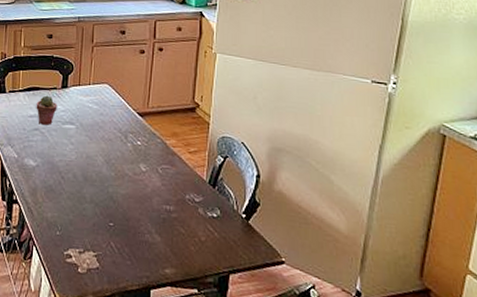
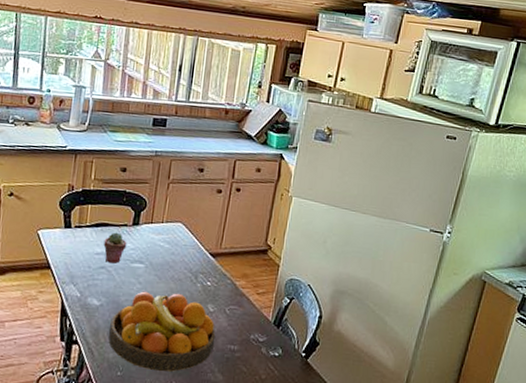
fruit bowl: none [45,151,150,232] -> present [108,291,216,372]

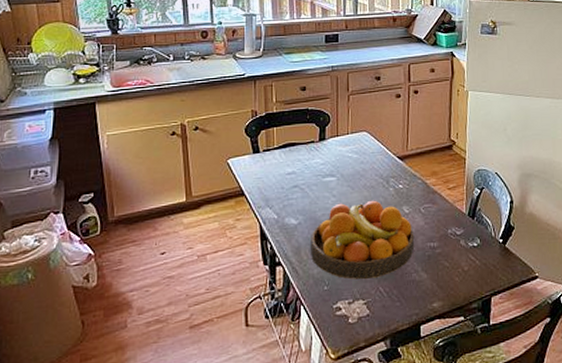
potted succulent: present [103,232,127,264] -> none [293,150,316,181]

